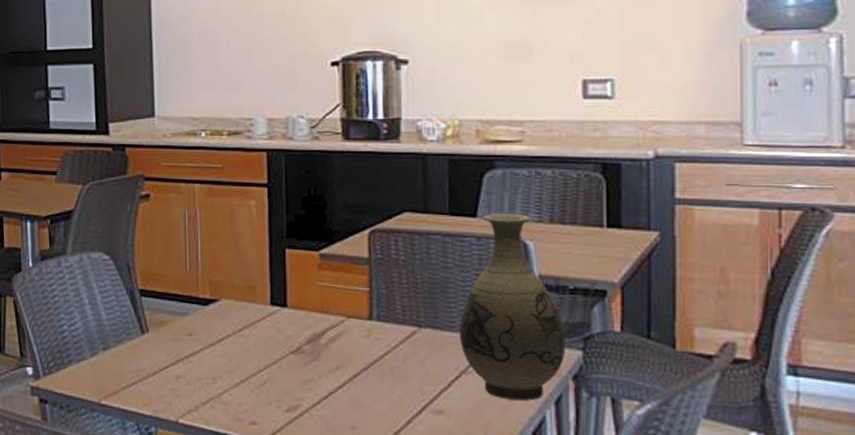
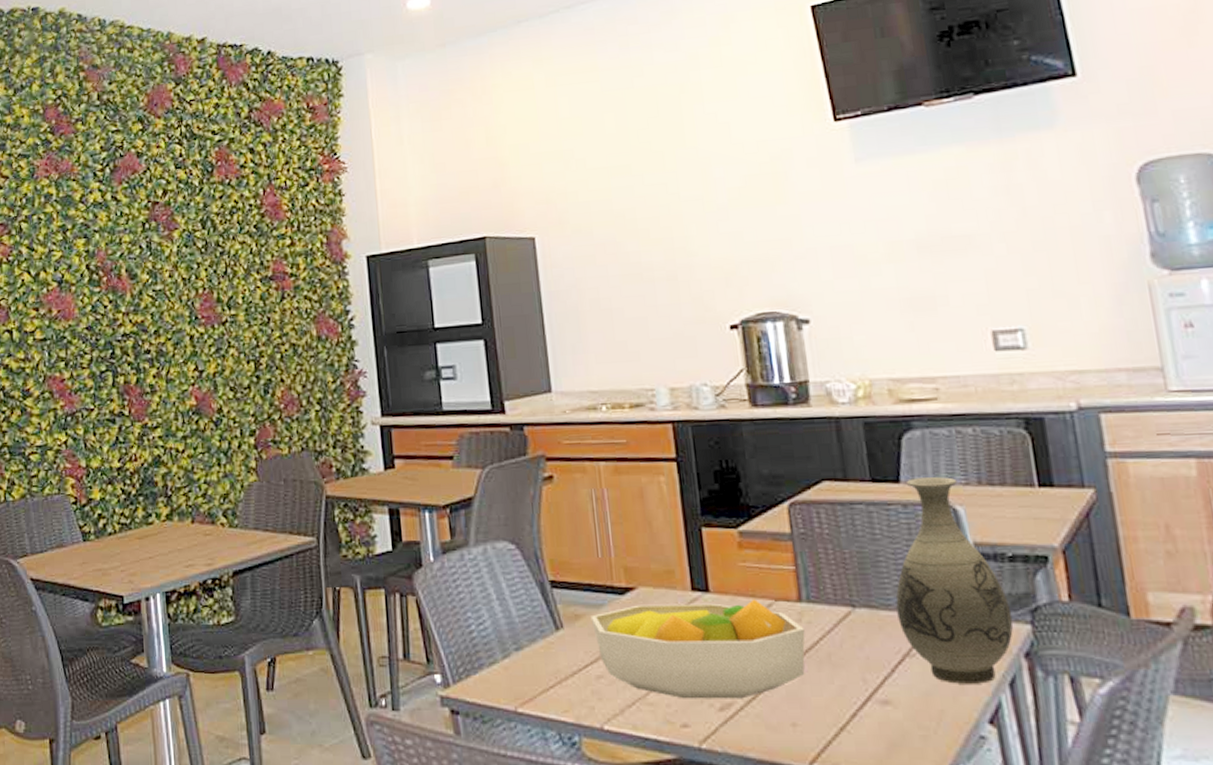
fruit bowl: none [175,315,372,403] -> present [590,599,805,699]

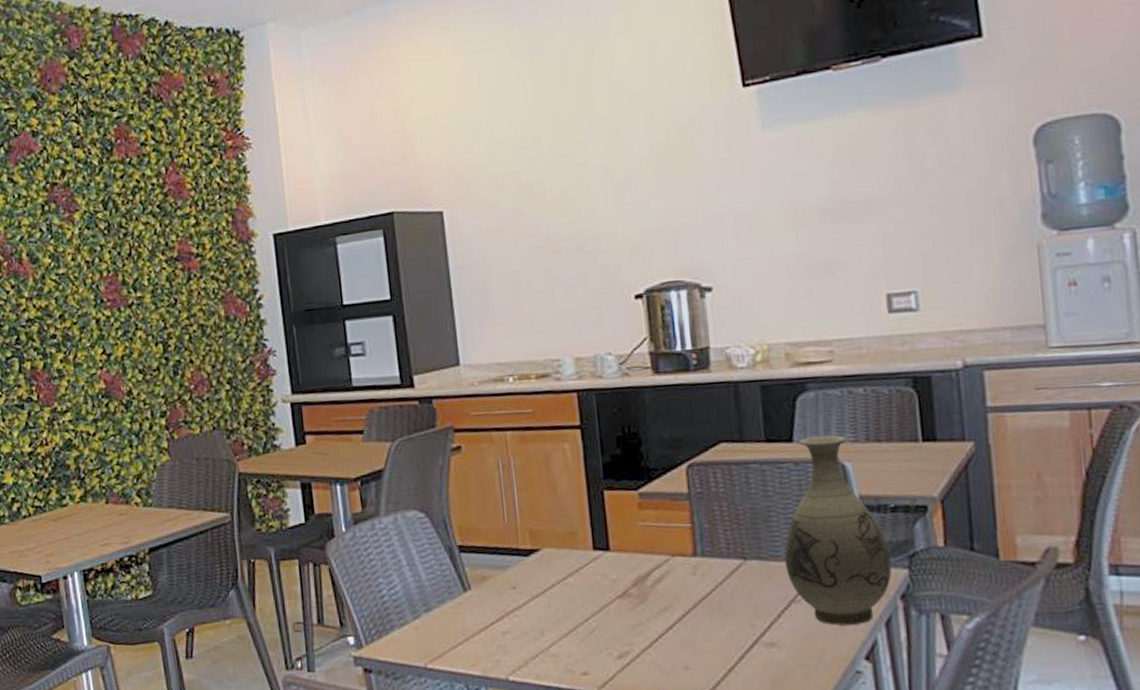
fruit bowl: present [590,599,805,699] -> none [497,555,699,650]

